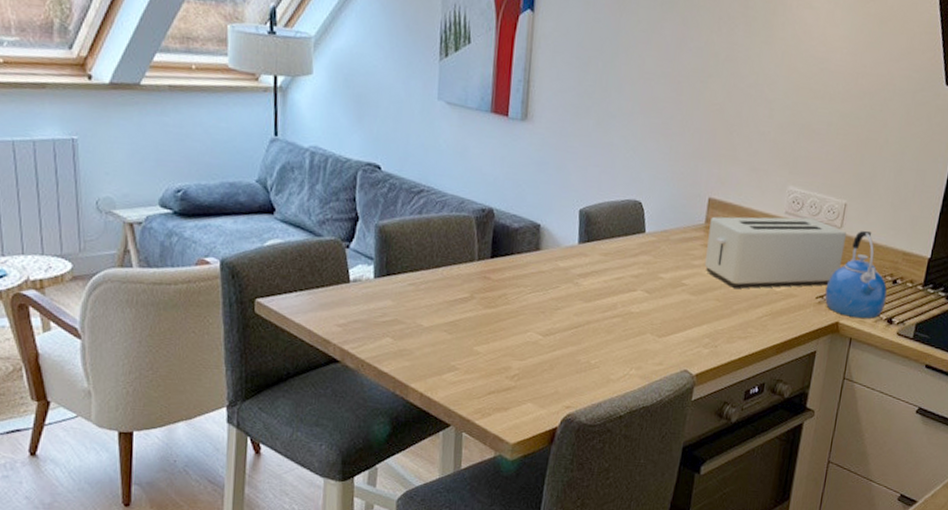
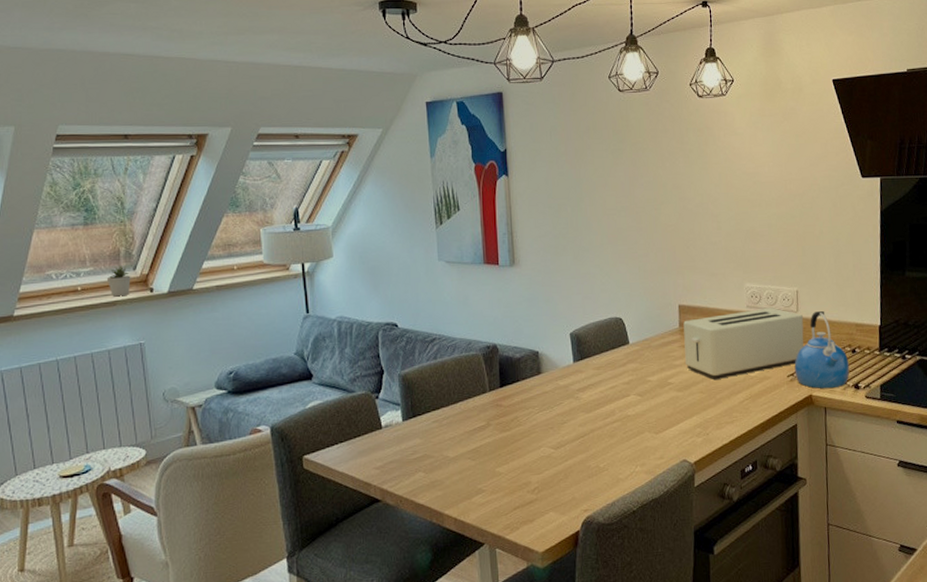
potted plant: none [35,40,66,79] -> present [106,265,131,297]

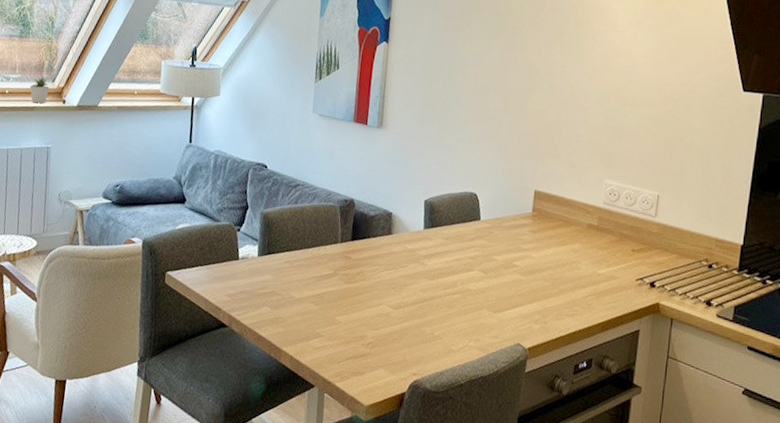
toaster: present [683,308,804,379] -> none [532,206,661,270]
kettle: present [794,311,850,389] -> none [644,219,704,301]

